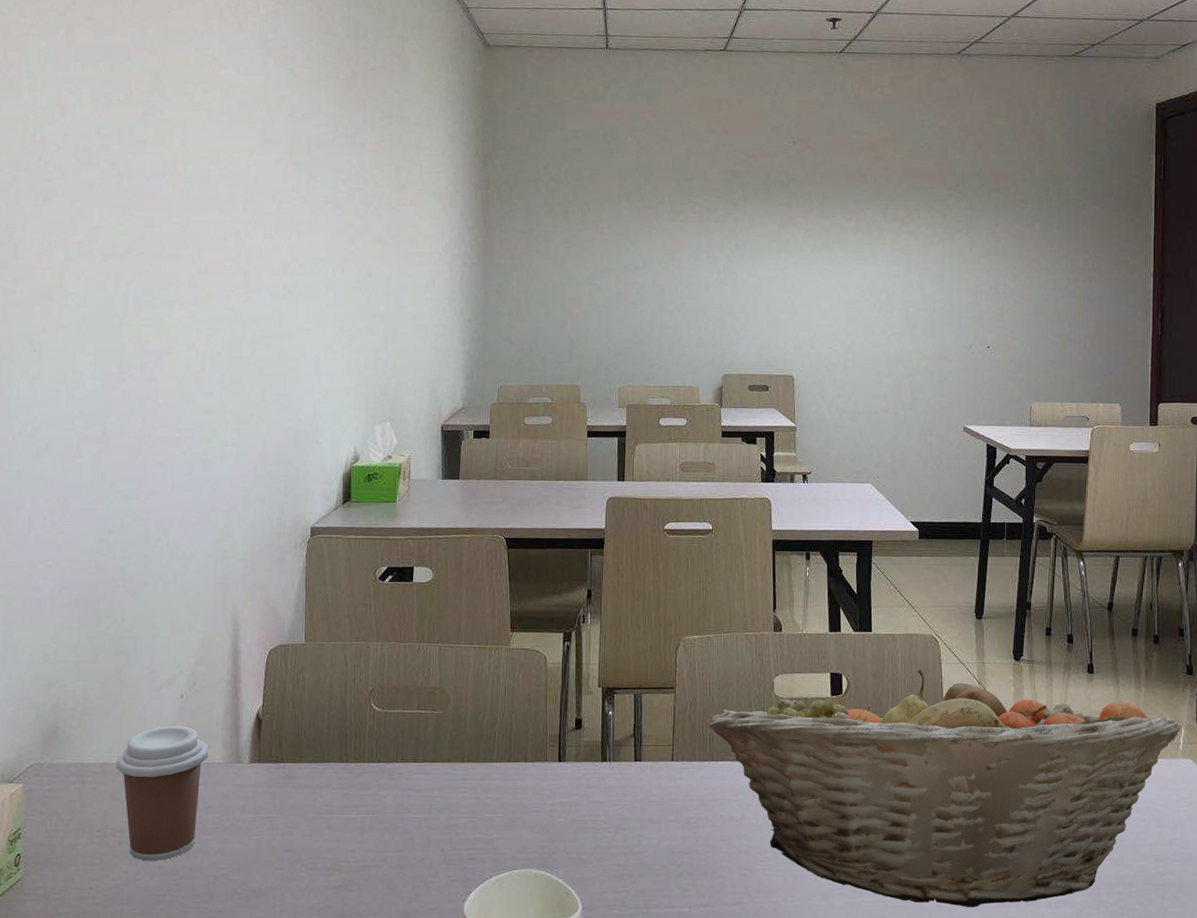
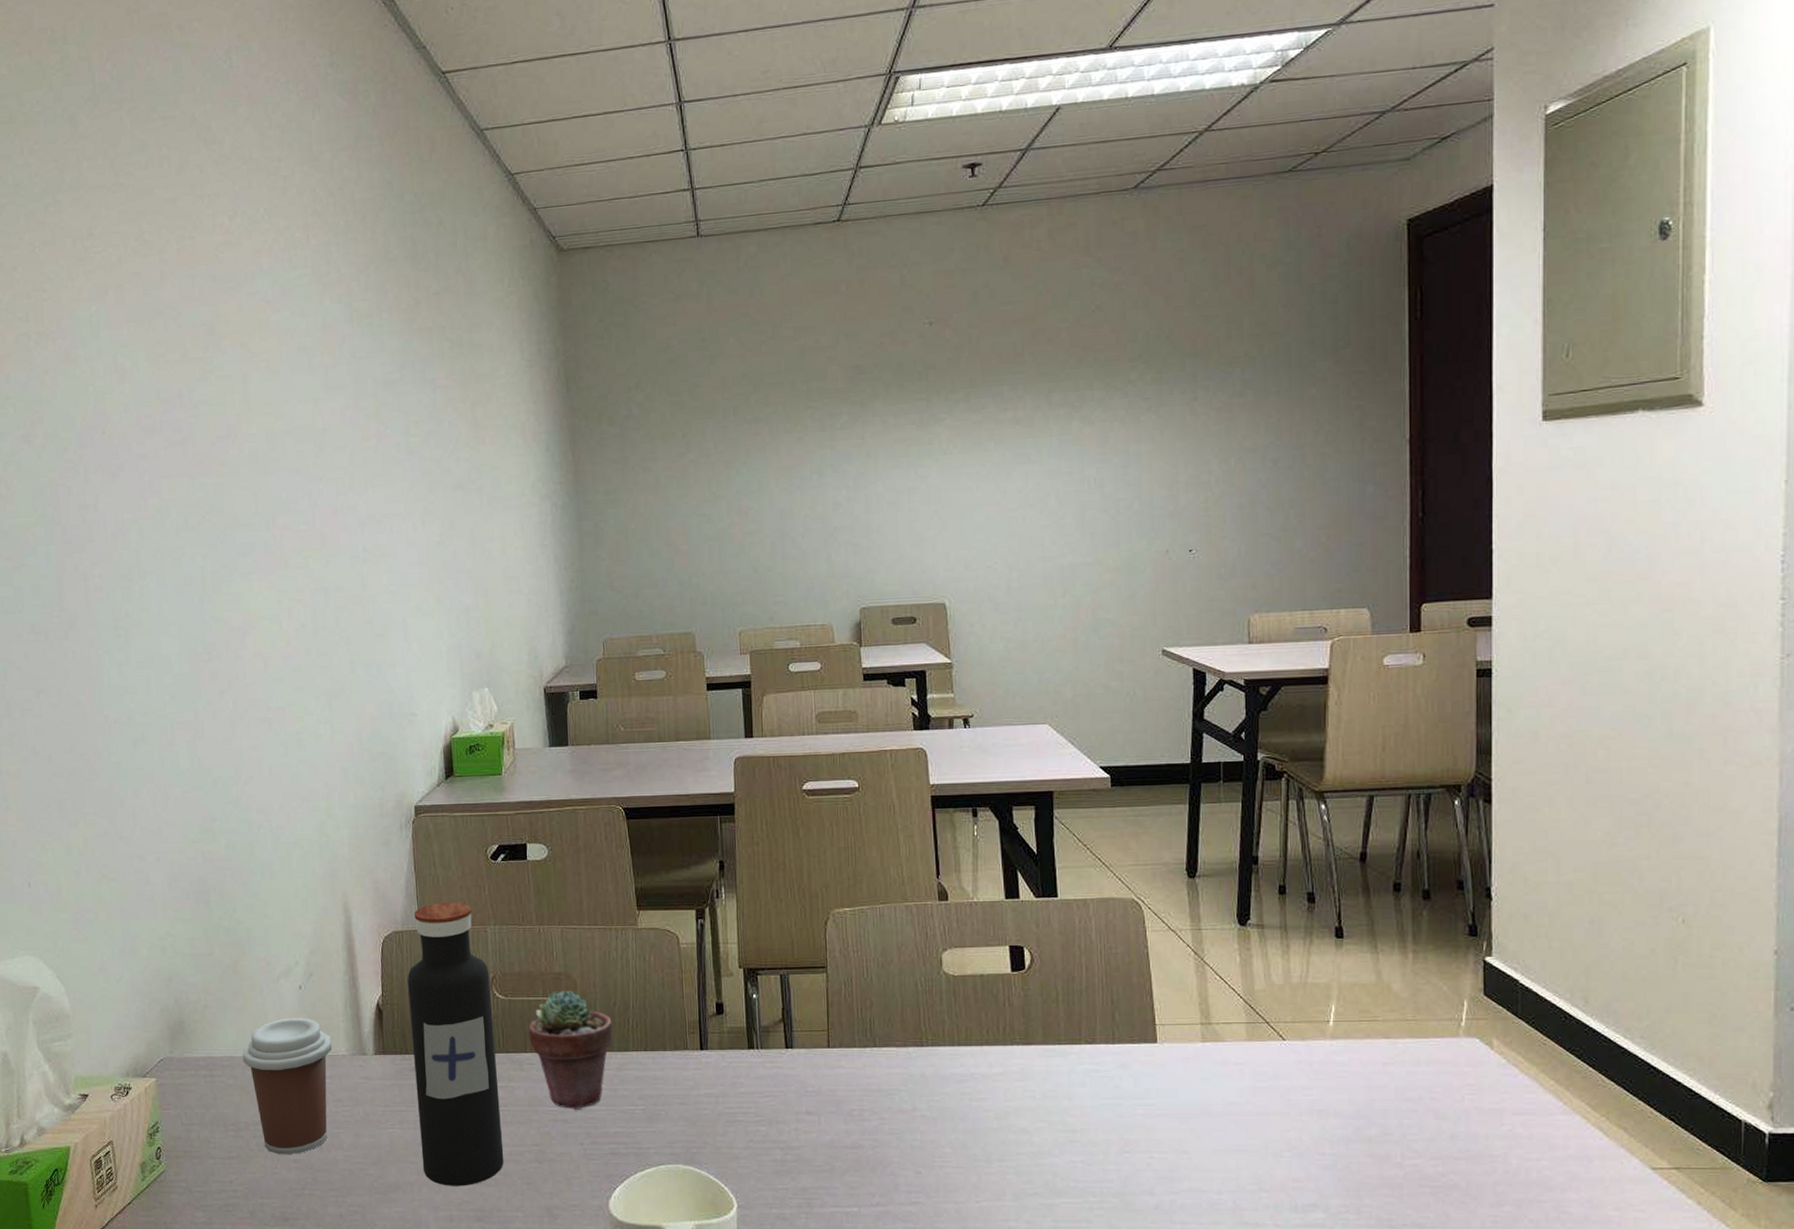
water bottle: none [287,619,369,891] -> present [407,902,504,1186]
potted succulent: none [401,704,481,817] -> present [528,990,614,1110]
fruit basket: present [709,669,1181,907] -> none [868,939,1463,1210]

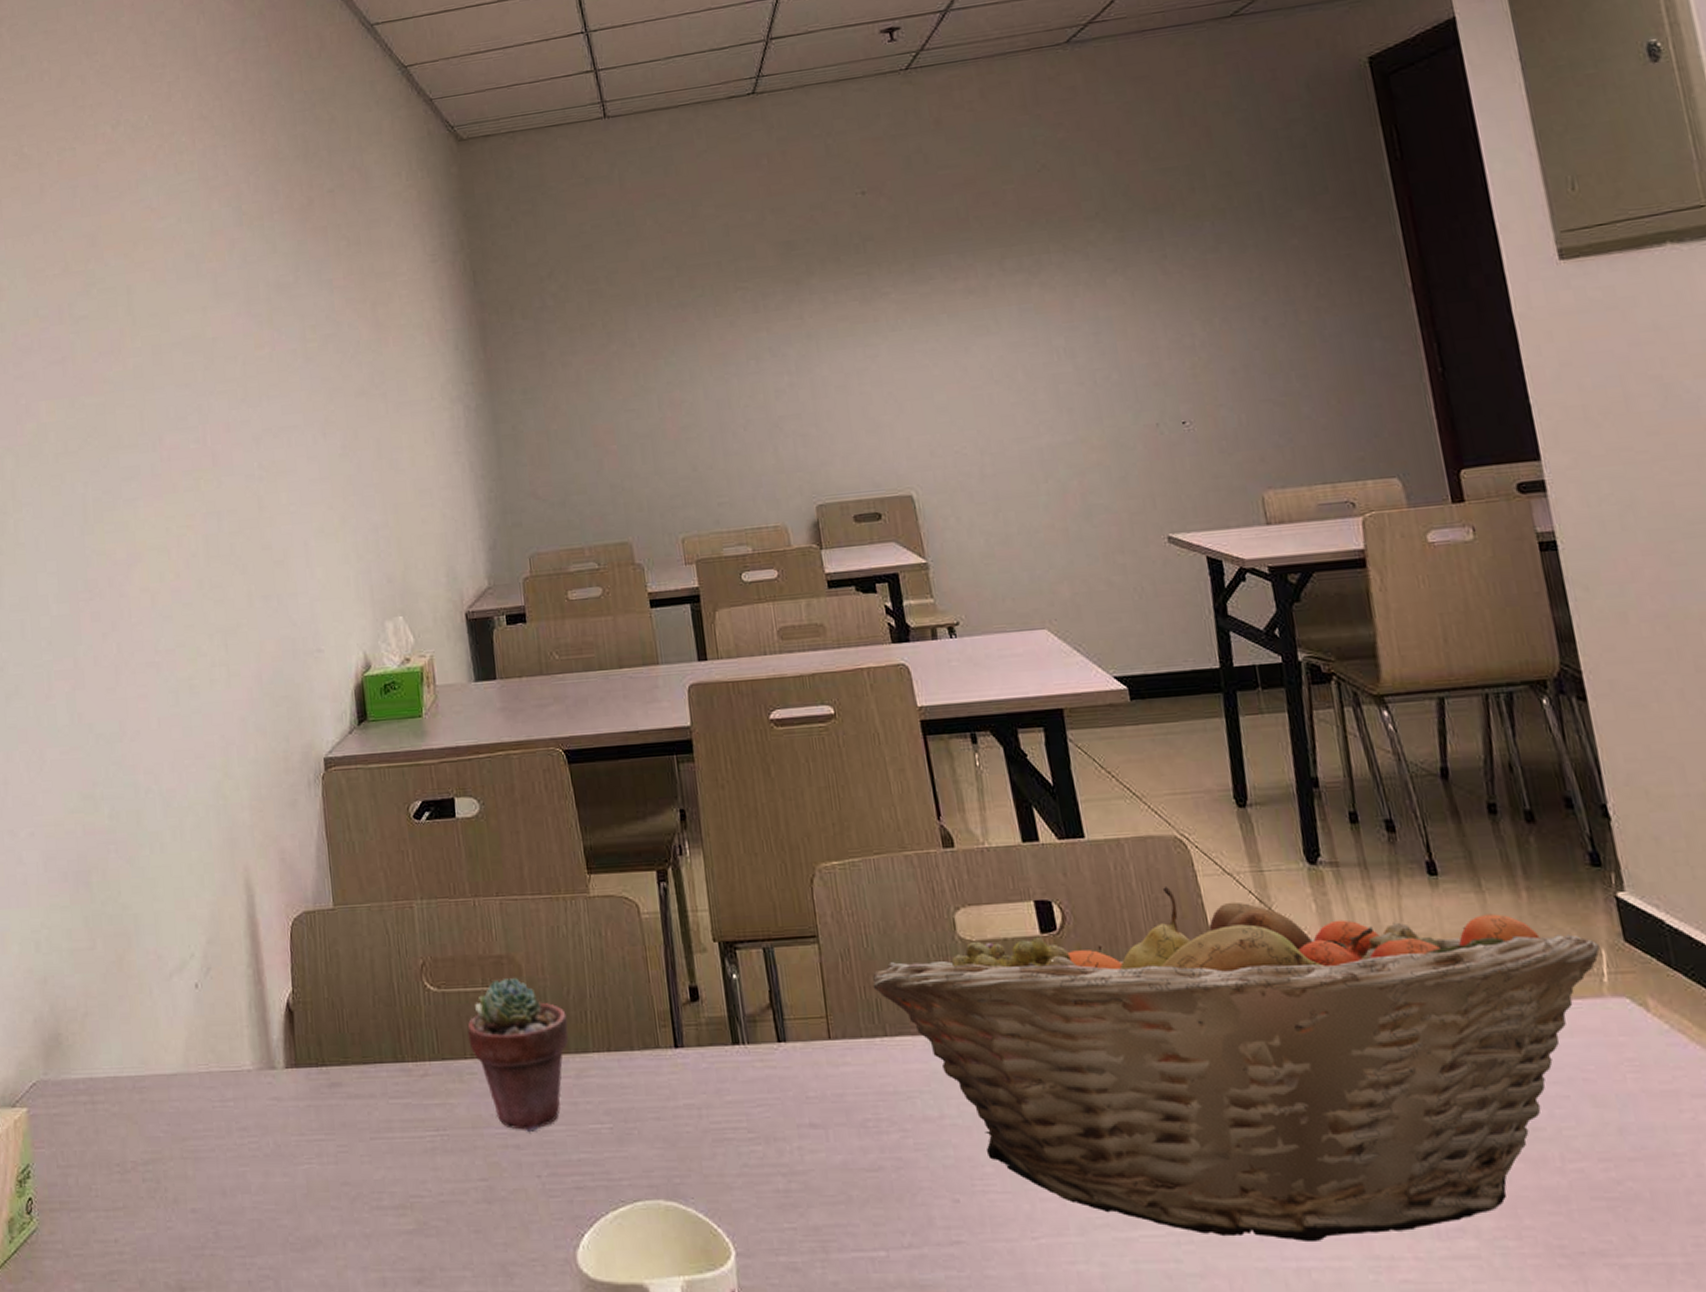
coffee cup: present [242,1018,332,1155] -> none [129,1024,235,1203]
water bottle: present [407,902,504,1186] -> none [321,872,446,1238]
fruit basket: none [868,939,1463,1210] -> present [872,887,1600,1241]

